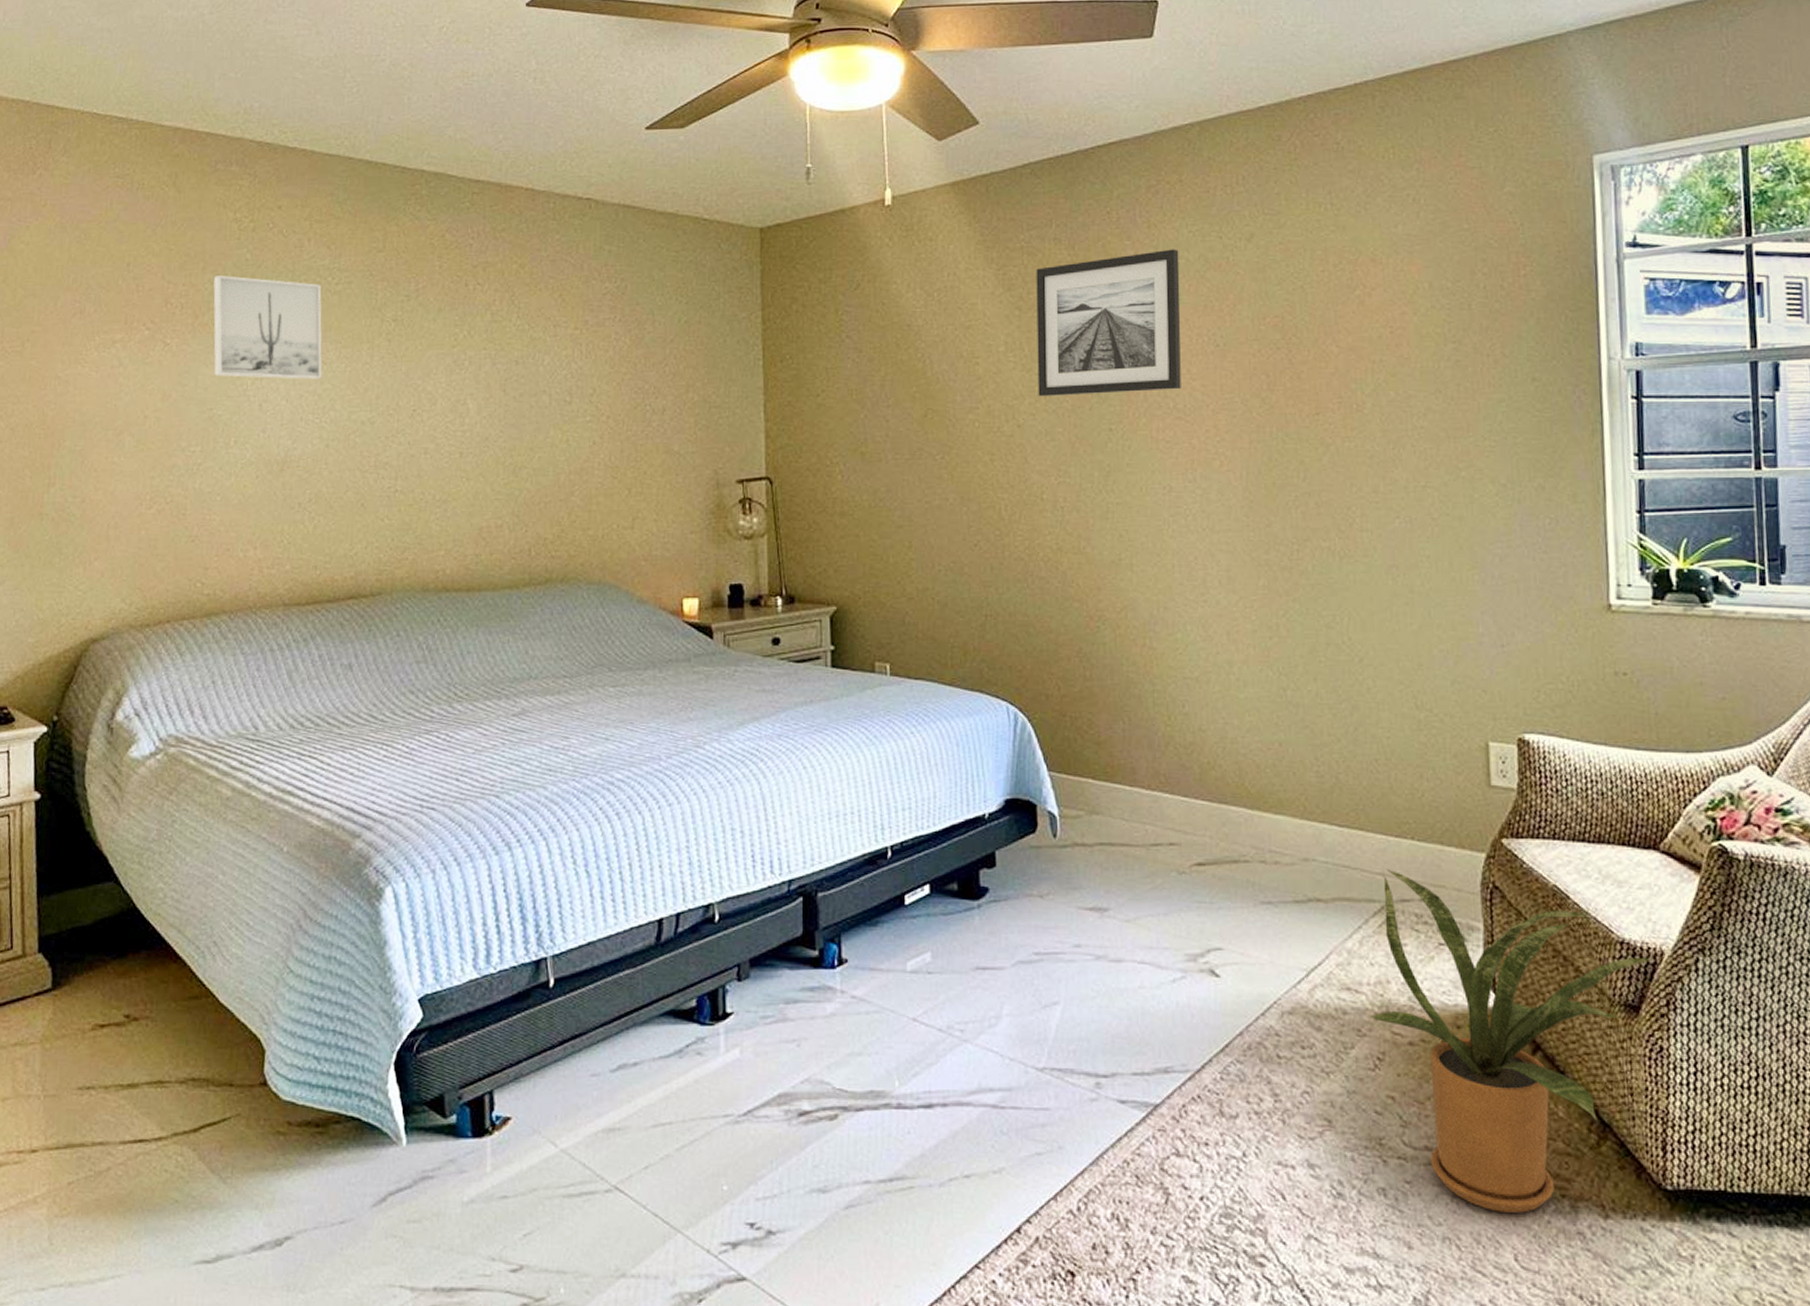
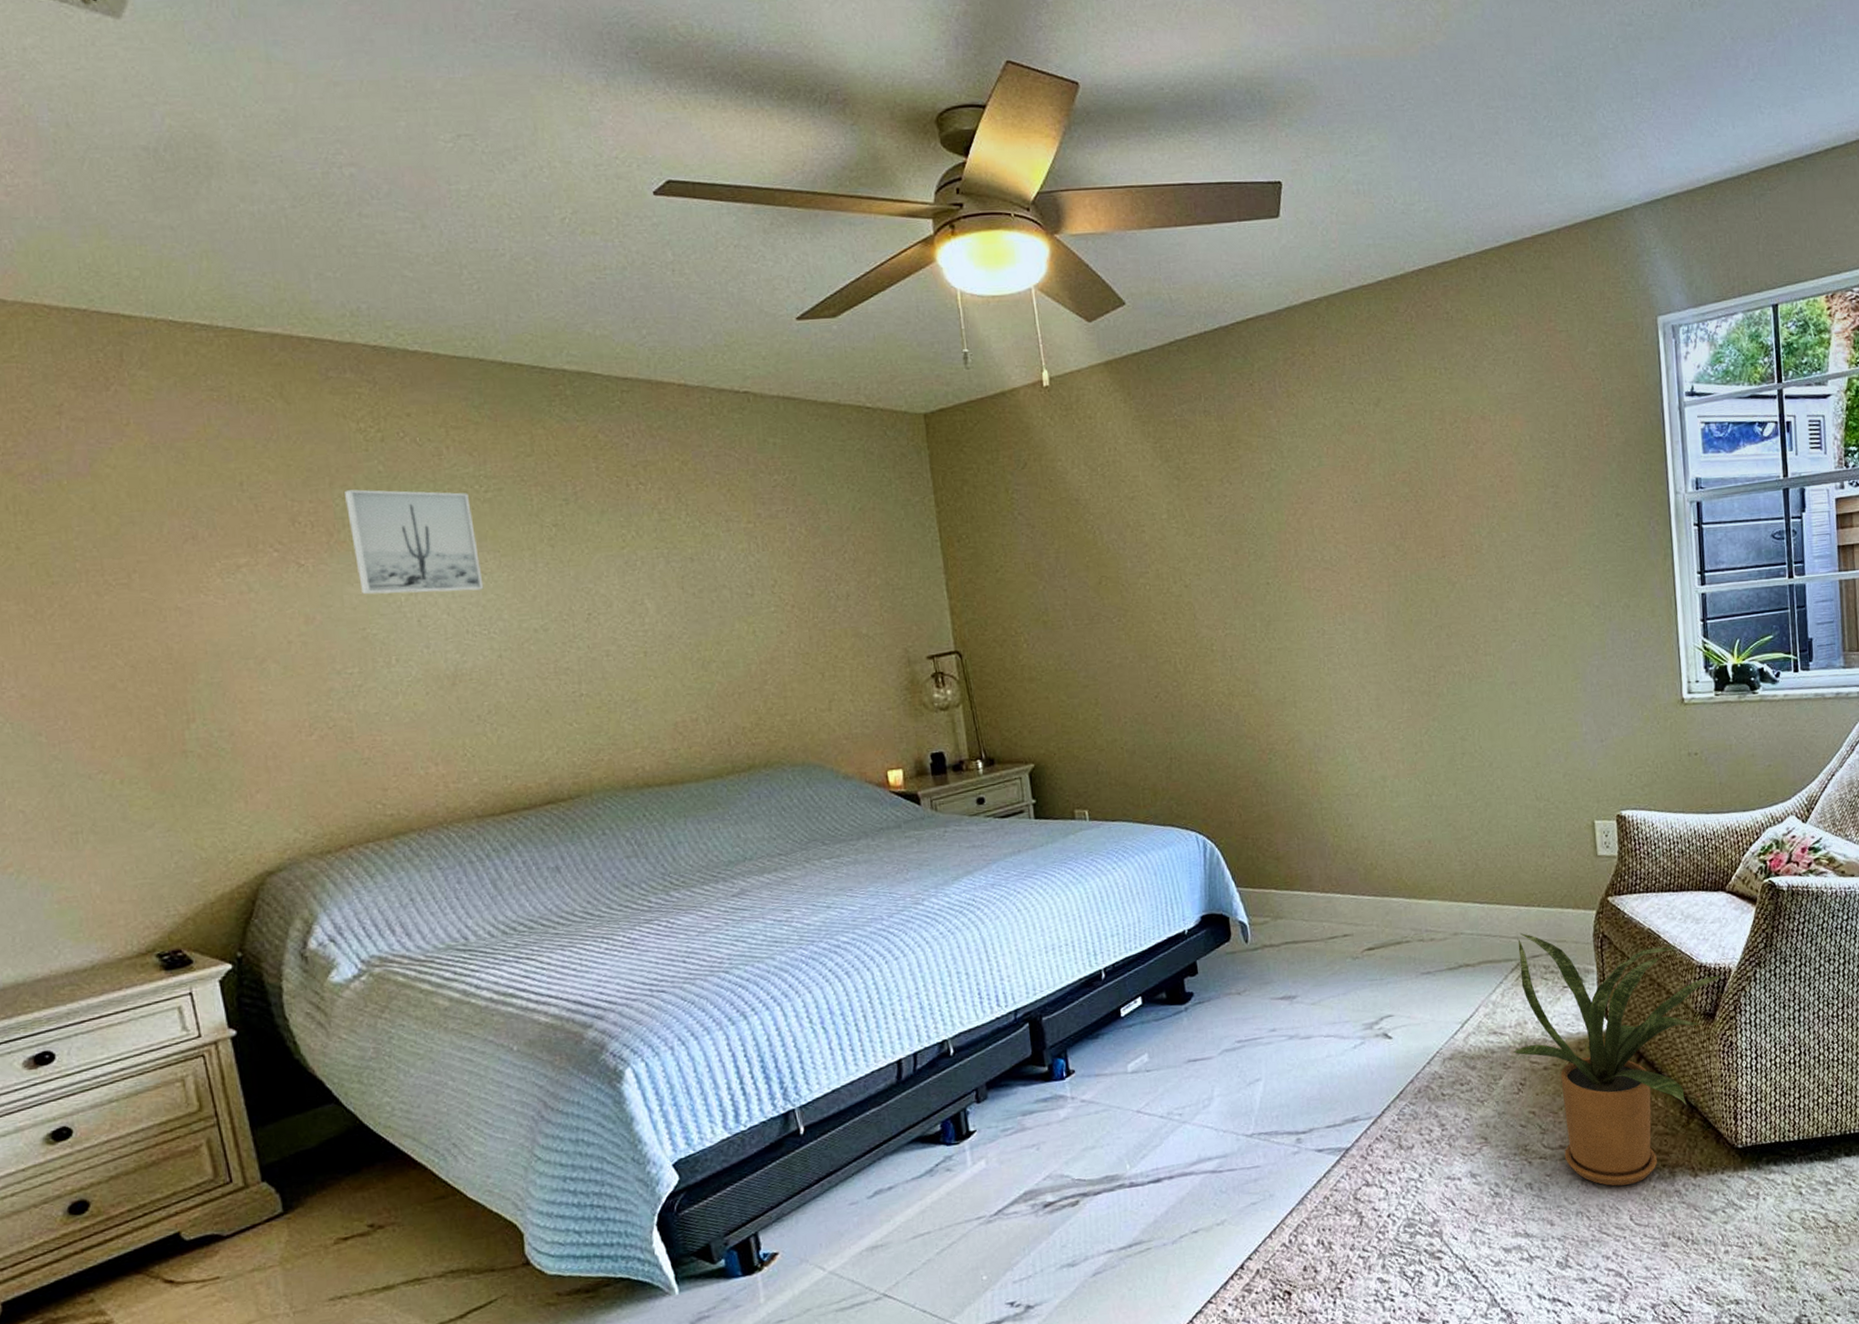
wall art: present [1036,249,1181,397] -> none [1190,415,1327,559]

